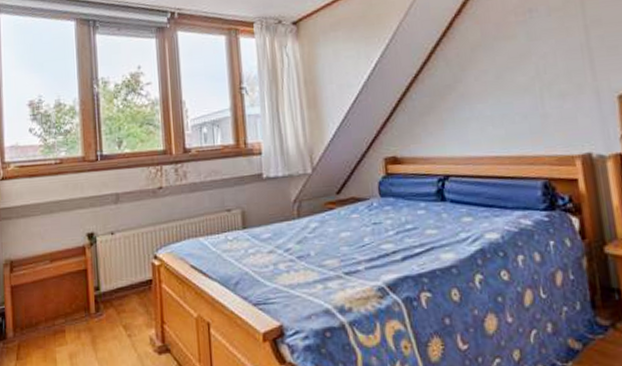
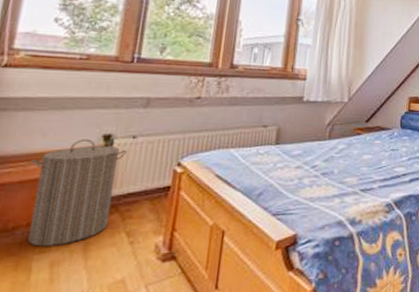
laundry hamper: none [37,238,110,340] -> present [28,139,128,246]

